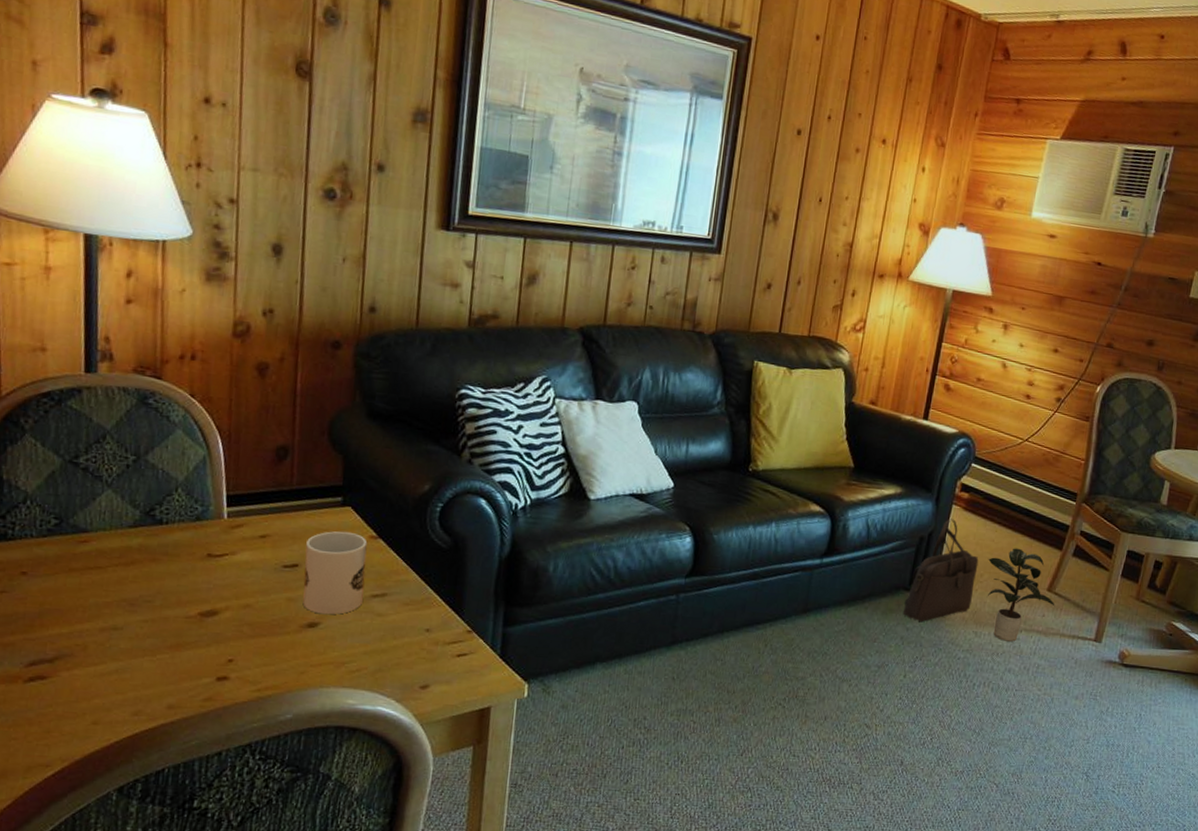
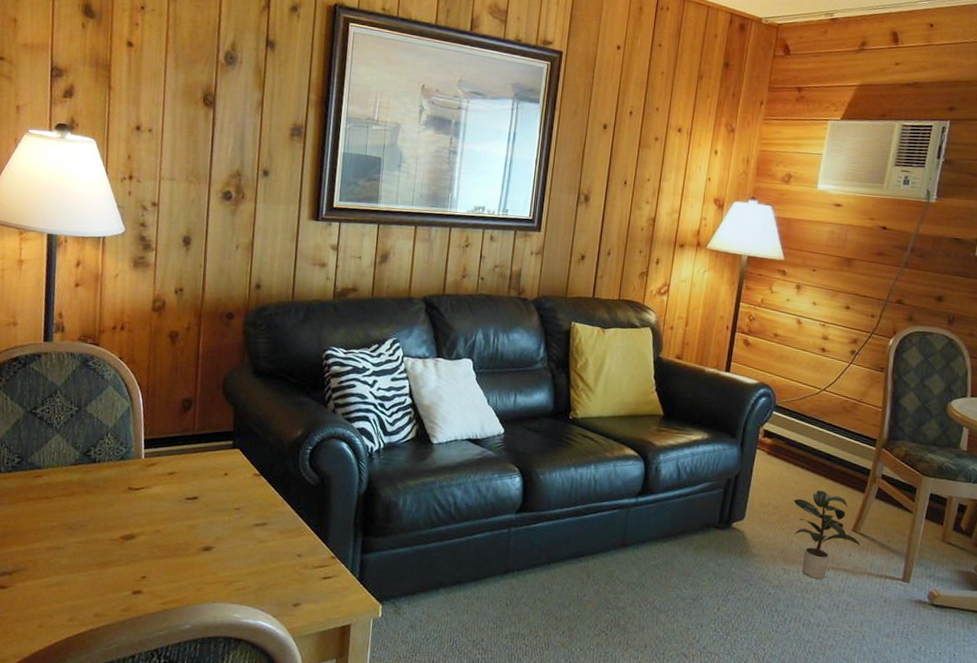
mug: present [302,530,368,615] -> none [200,469,252,541]
handbag: present [902,519,979,623] -> none [714,462,784,559]

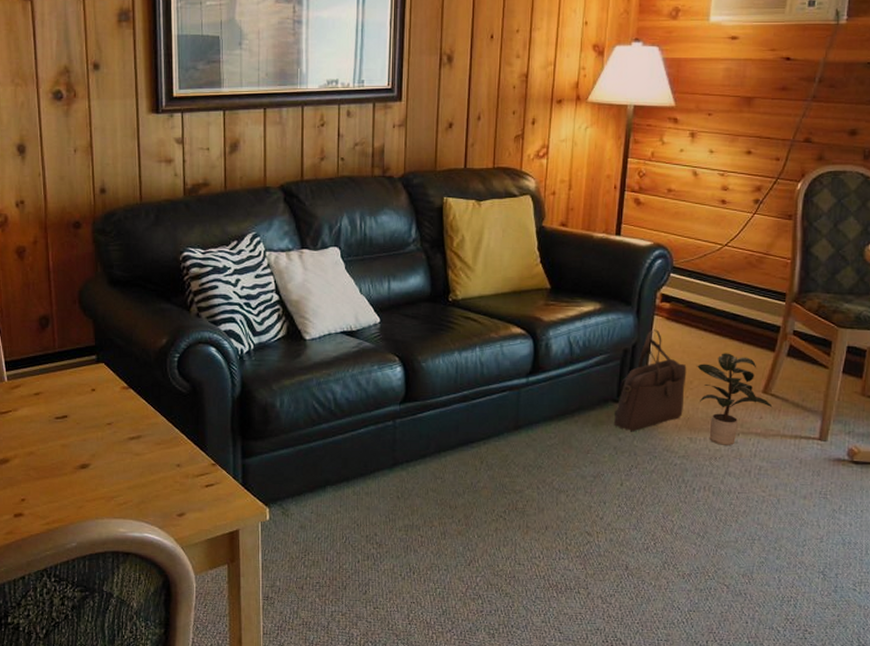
handbag: none [714,462,784,559] -> present [613,329,687,432]

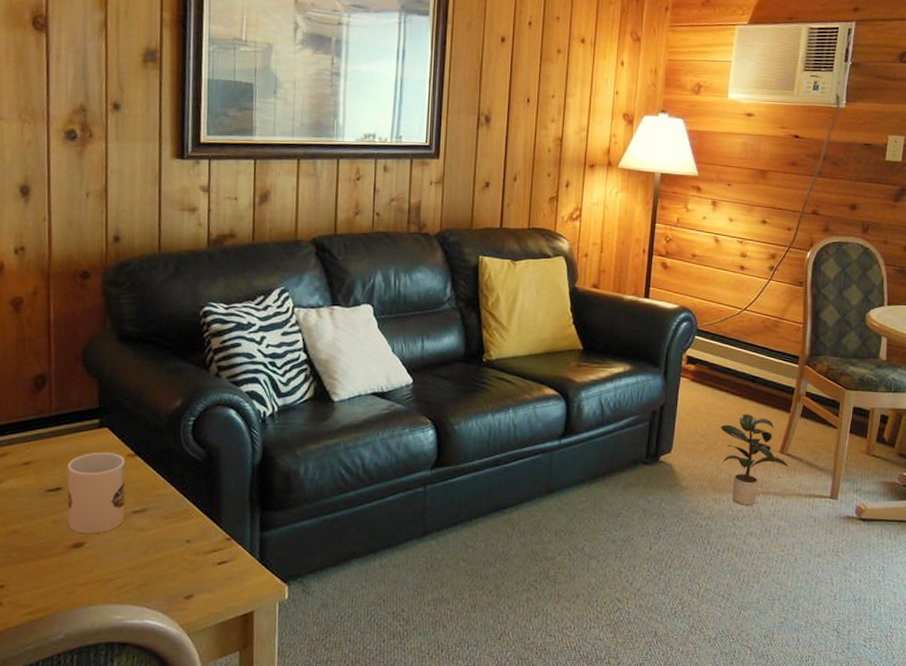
mug: none [72,384,123,457] -> present [67,452,126,534]
handbag: present [613,329,687,432] -> none [642,391,711,494]

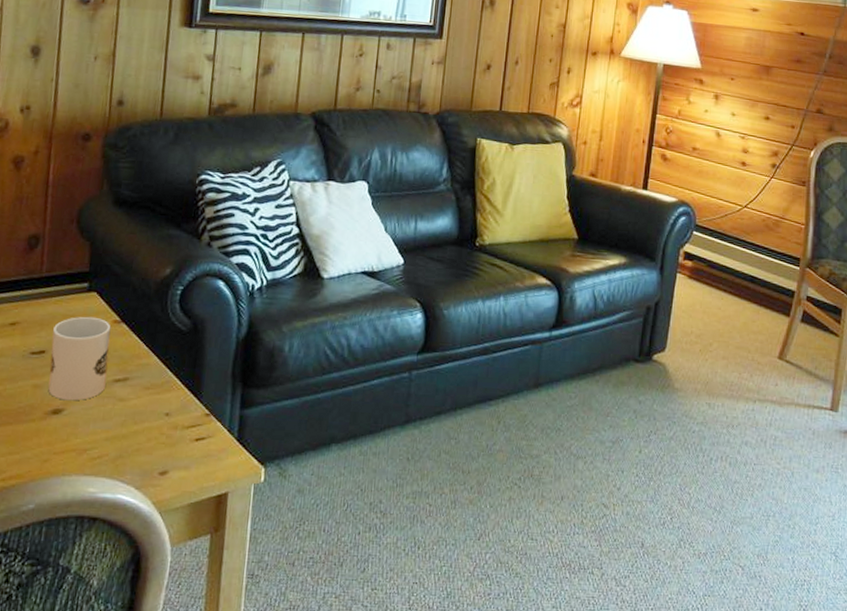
potted plant: present [719,414,789,506] -> none [715,315,787,413]

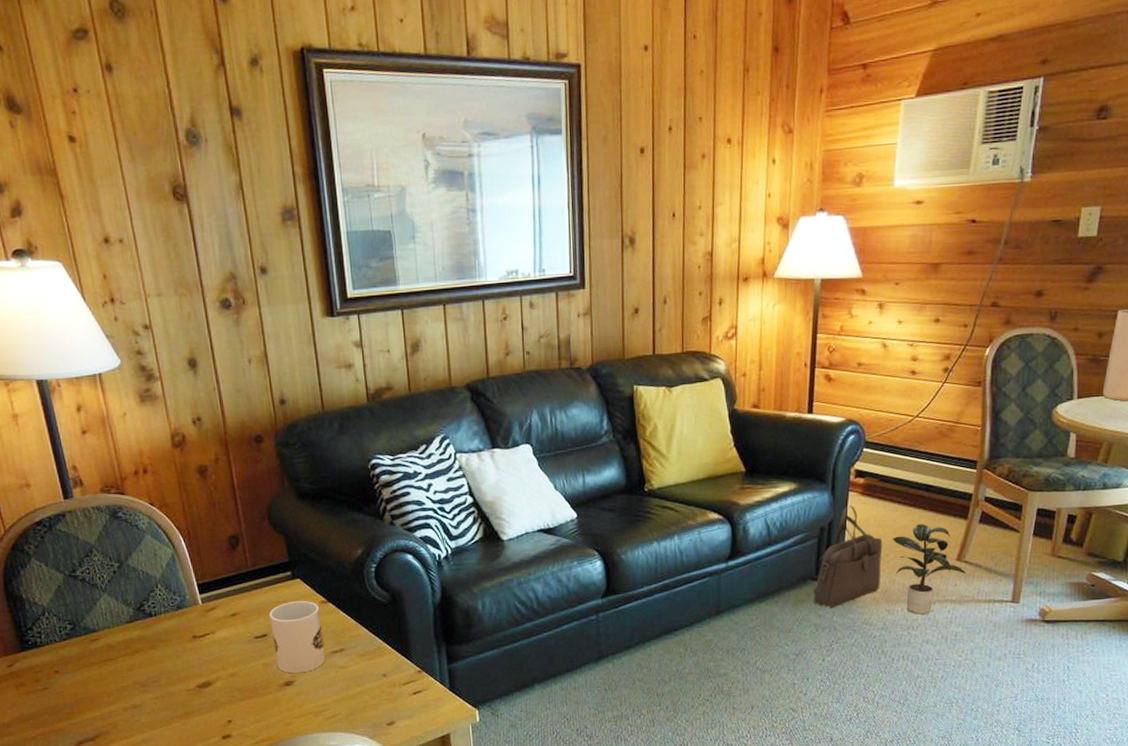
handbag: none [634,287,707,395] -> present [813,505,883,608]
potted plant: none [715,315,787,413] -> present [891,524,967,615]

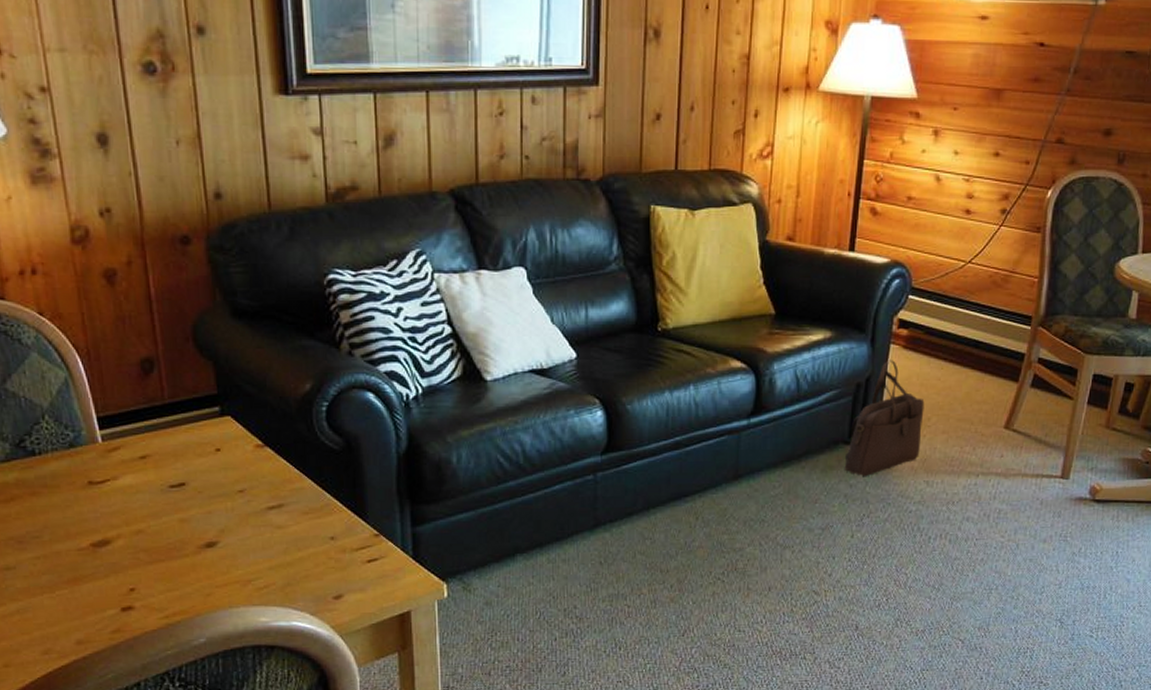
mug: present [269,600,326,674] -> none [190,442,260,533]
potted plant: present [891,524,967,615] -> none [934,385,1014,488]

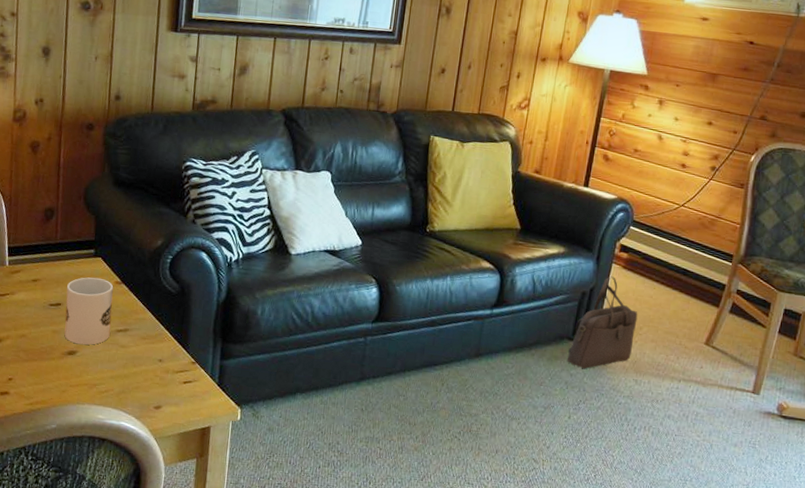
mug: none [190,442,260,533] -> present [64,277,114,345]

